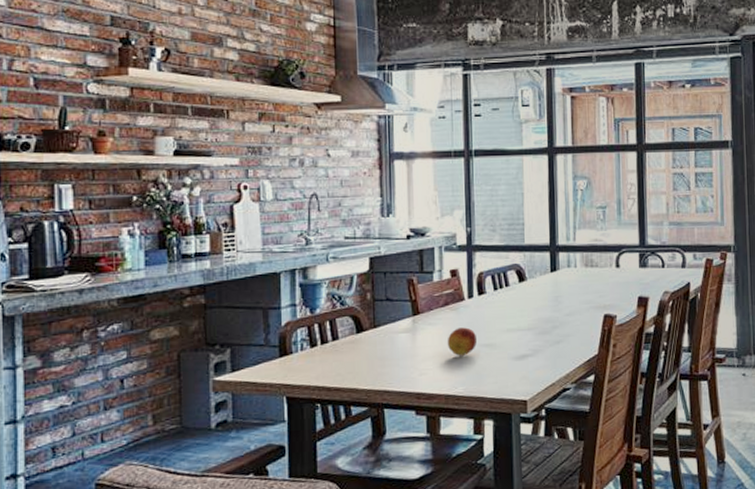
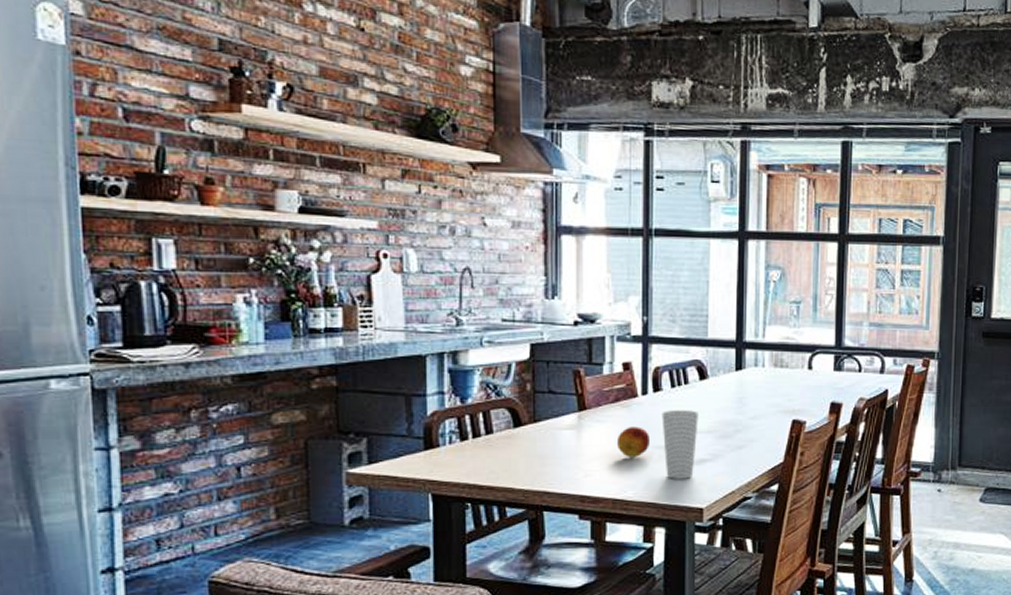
cup: none [486,310,520,375] -> present [661,410,699,479]

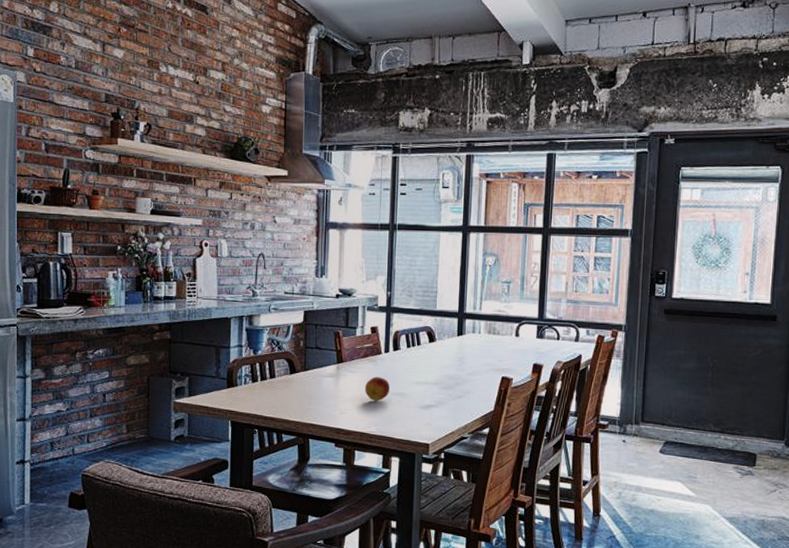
cup: present [661,410,699,479] -> none [399,365,428,420]

